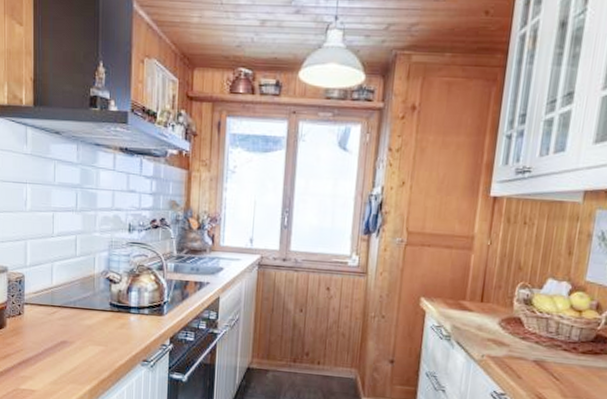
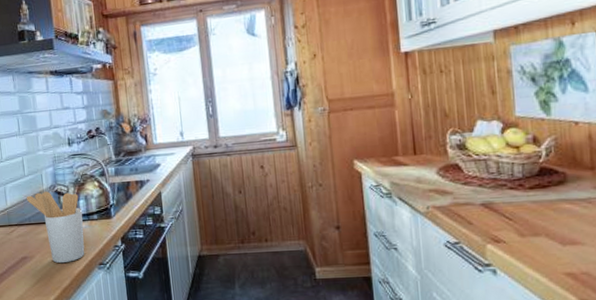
utensil holder: none [74,276,134,354] -> present [26,191,85,263]

